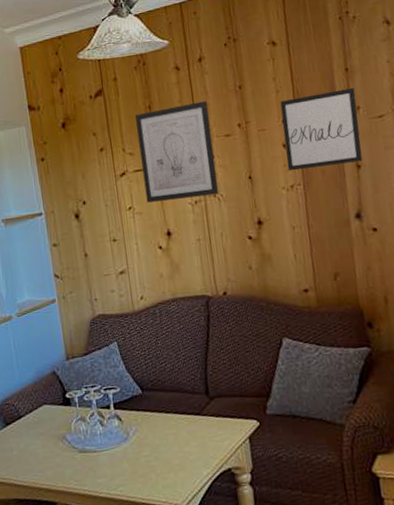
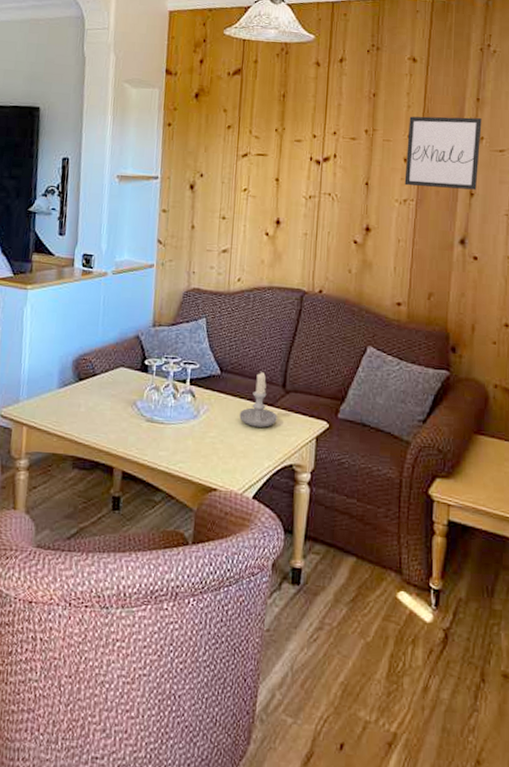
wall art: present [135,101,219,203] -> none [263,99,341,193]
candle: none [168,382,207,439] -> present [239,371,277,427]

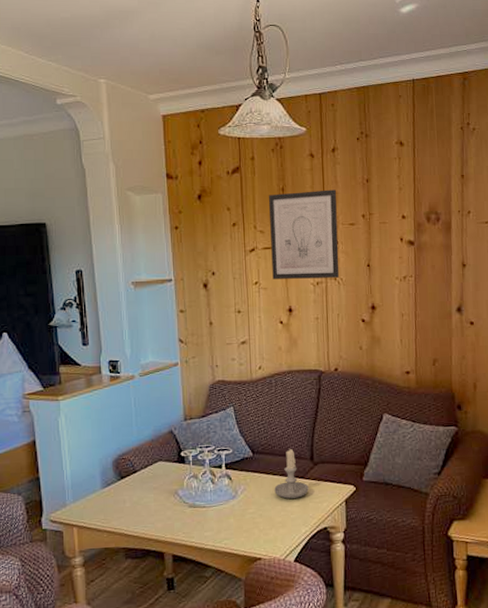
wall art: none [263,99,341,193] -> present [269,189,340,279]
wall art: present [404,116,482,190] -> none [401,194,468,263]

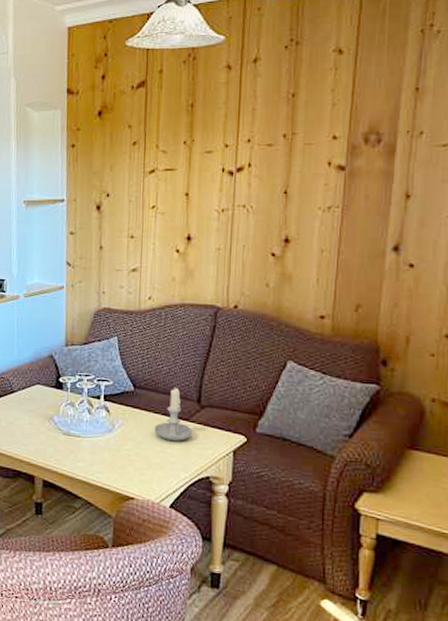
wall art: present [269,189,340,279] -> none [172,105,255,205]

